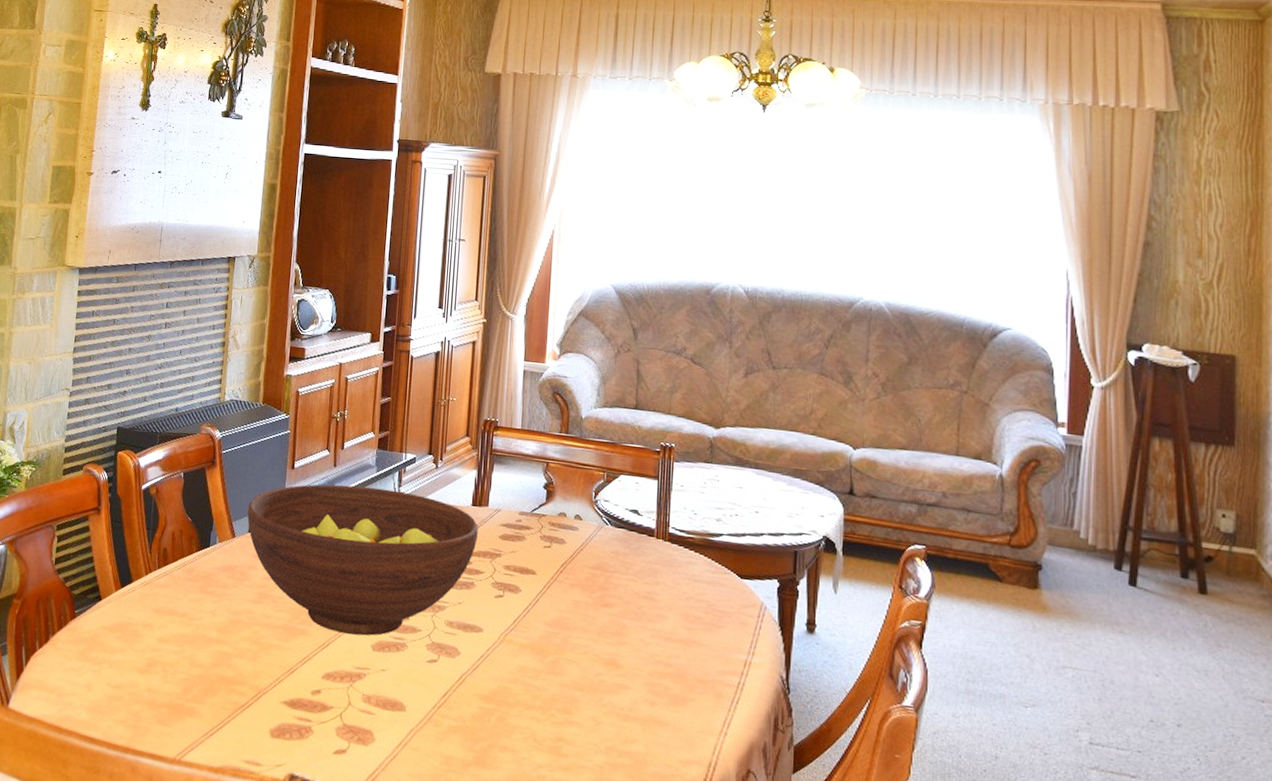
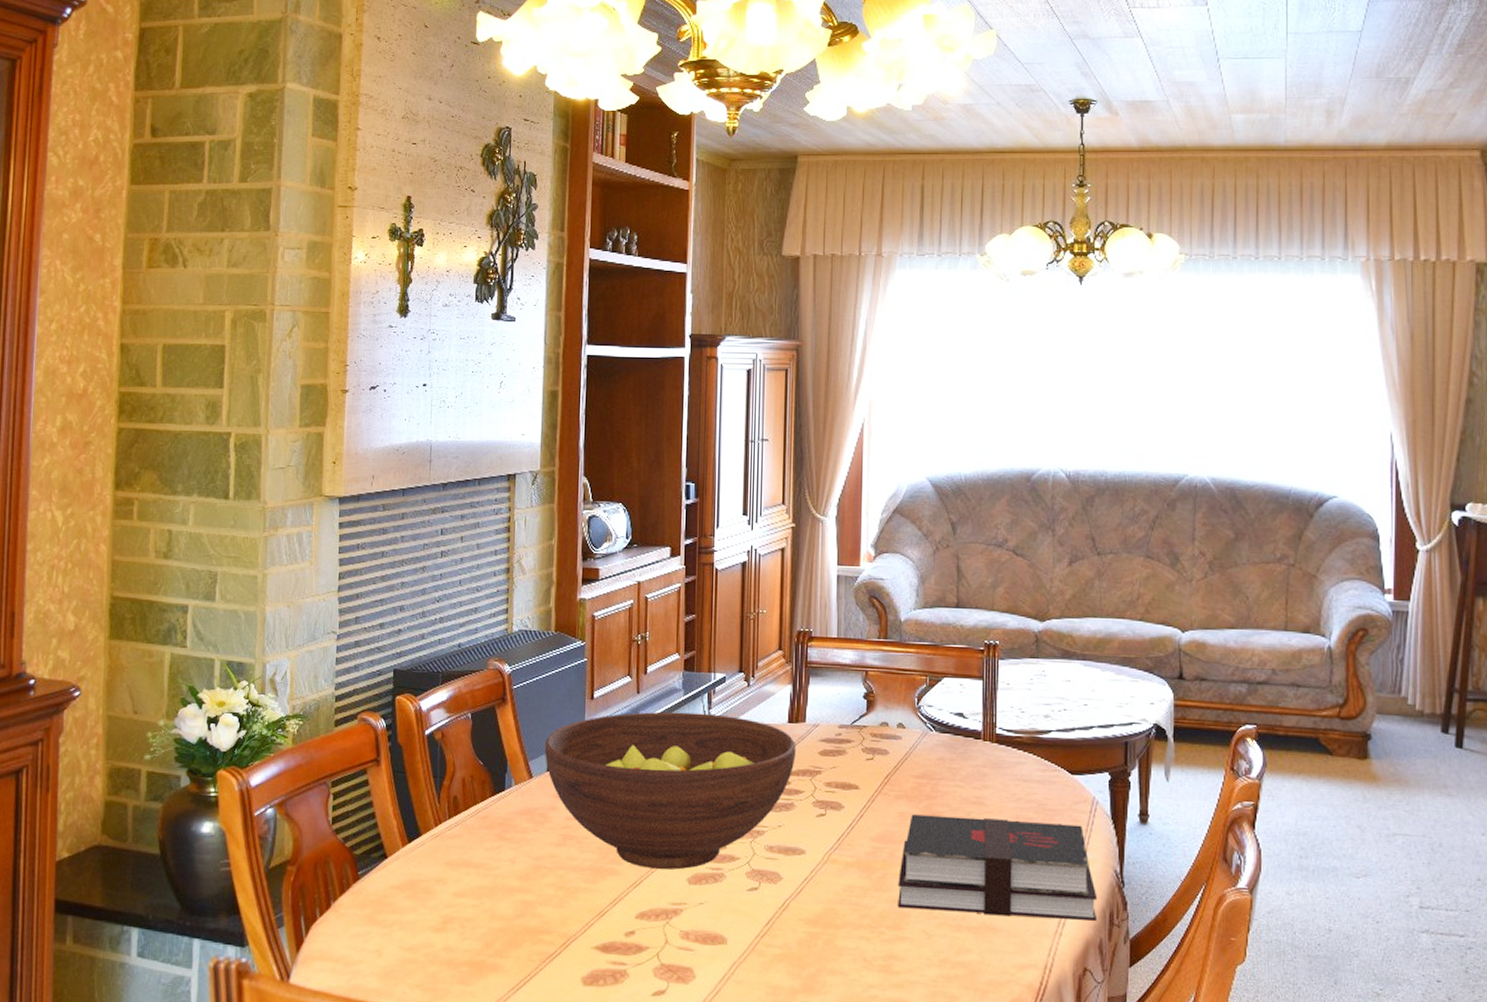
hardback book: none [569,603,763,725] -> present [898,814,1098,922]

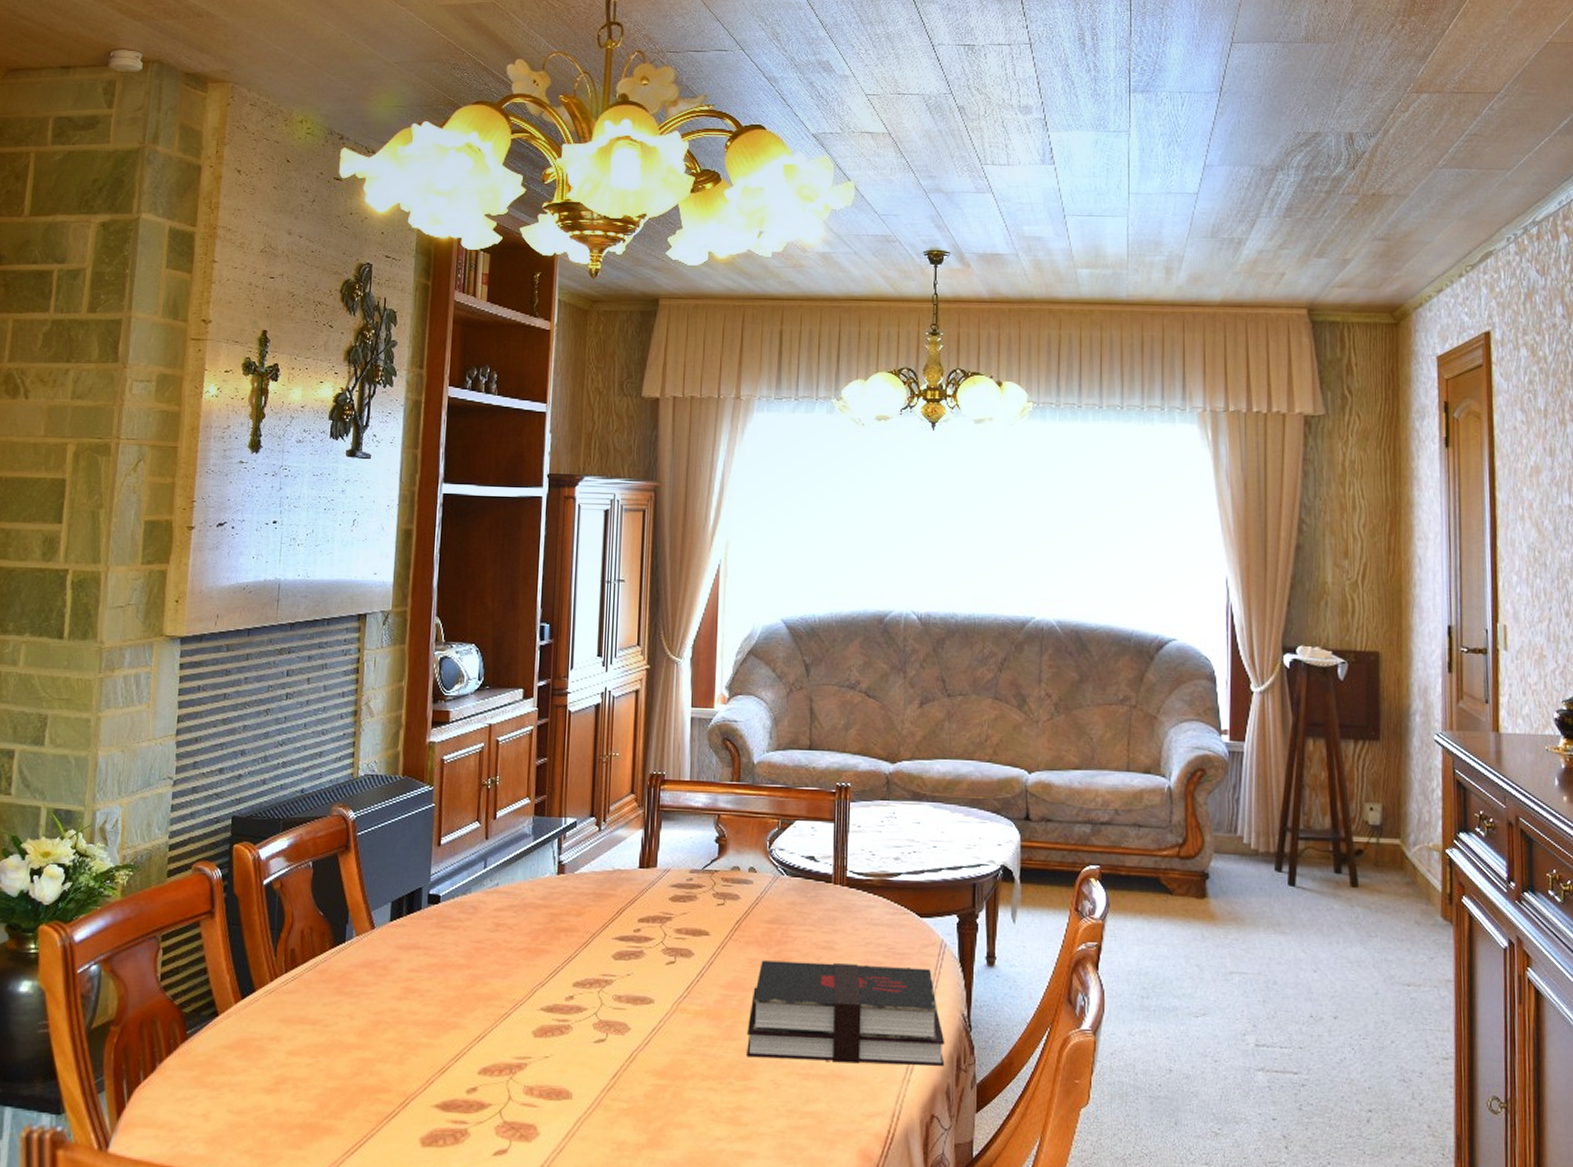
fruit bowl: present [545,711,796,870] -> none [388,858,646,1023]

